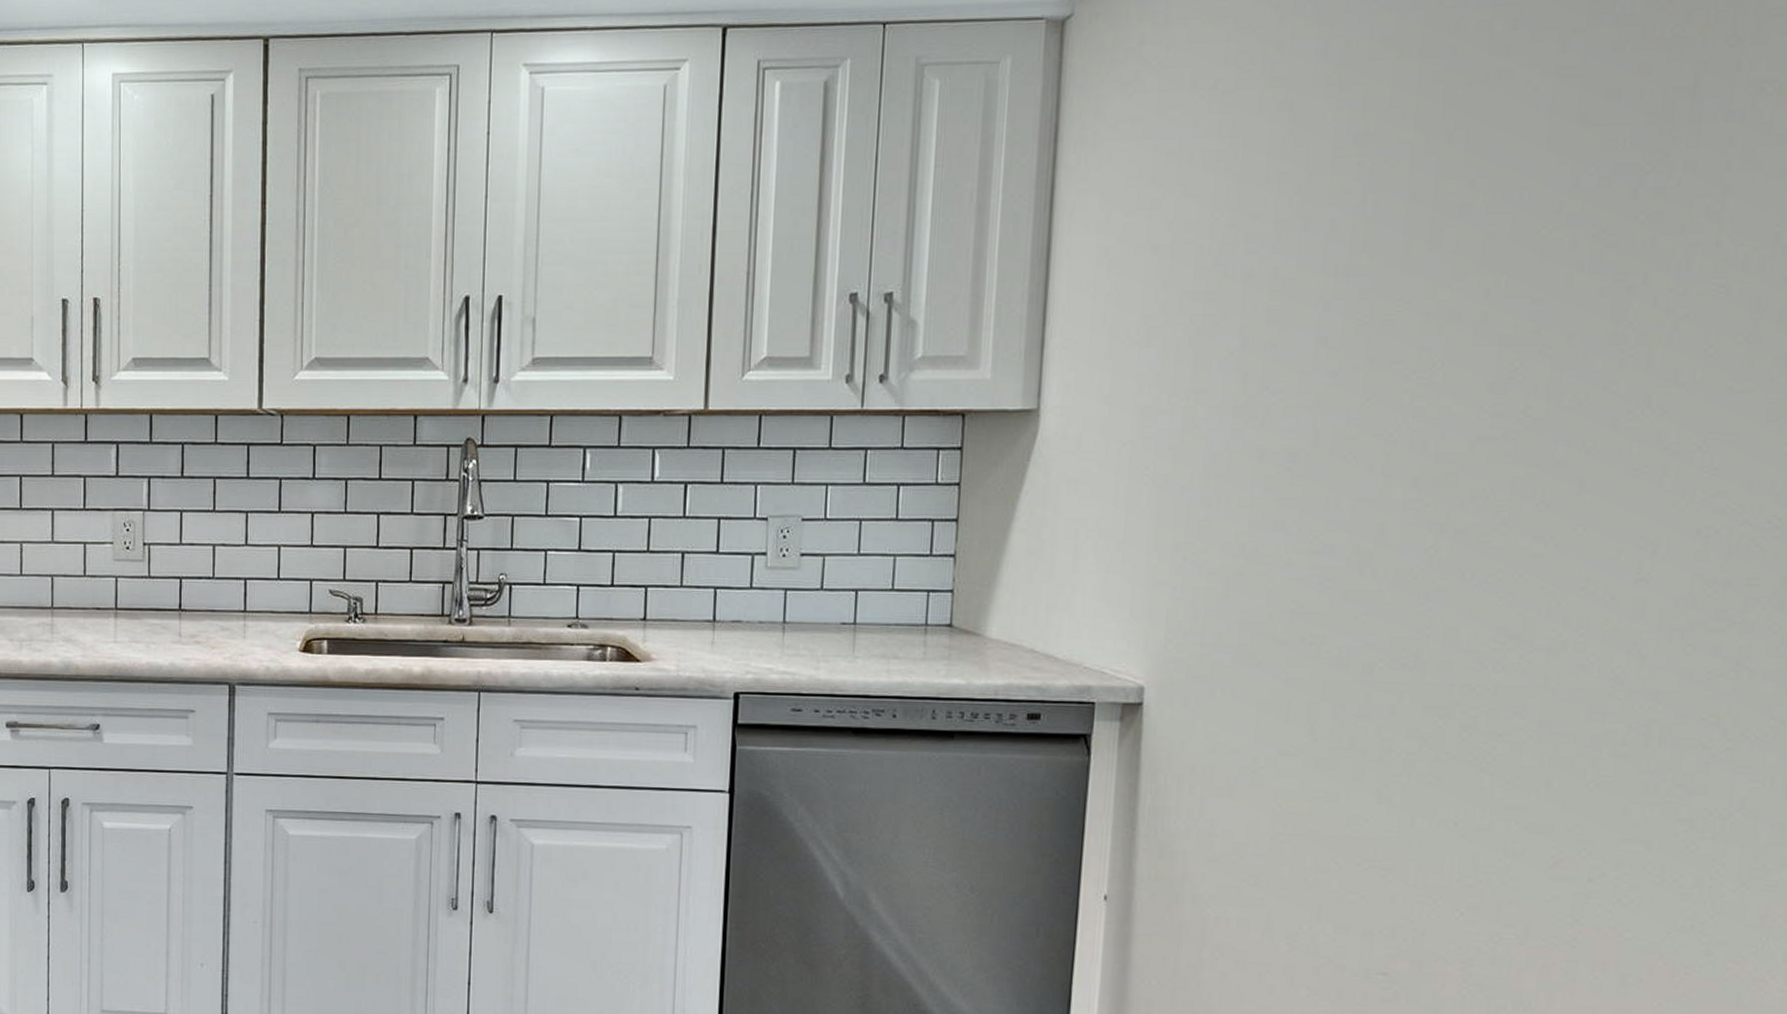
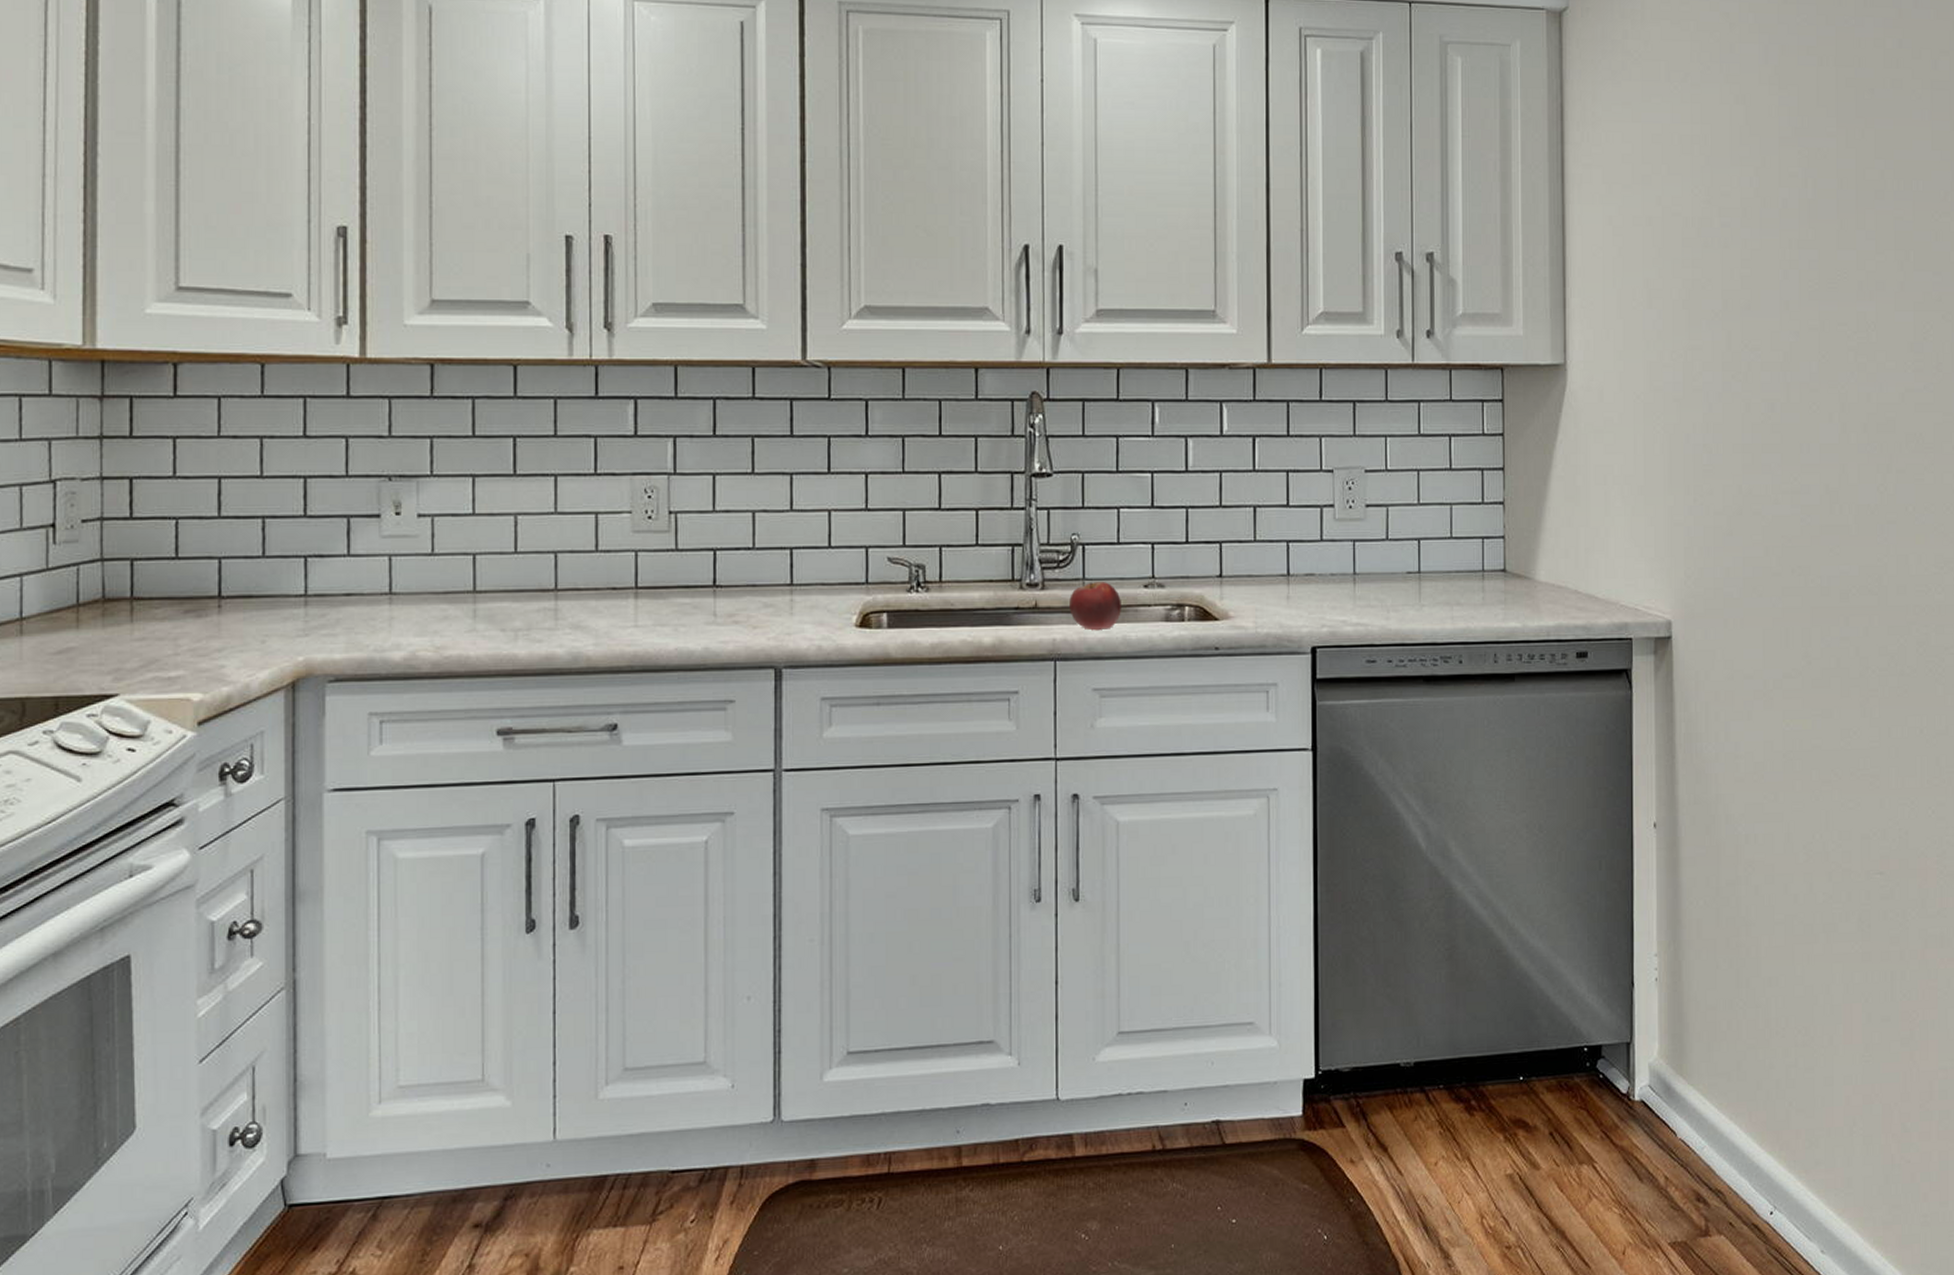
fruit: none [495,619,545,665] -> present [1069,581,1121,630]

